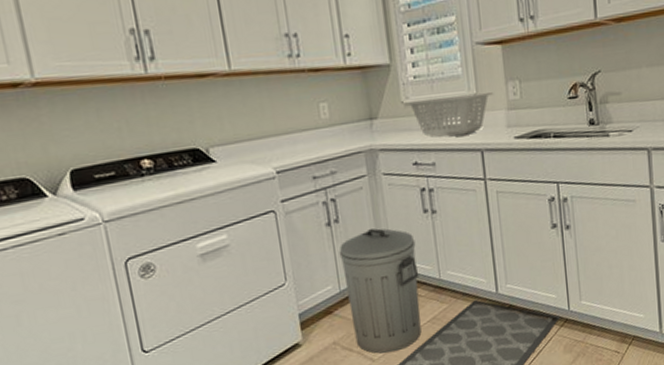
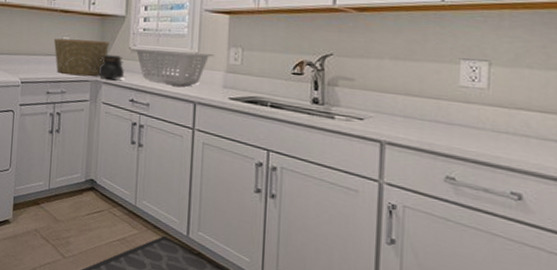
basket: none [307,99,379,150] -> present [53,38,110,77]
trash can: present [339,228,422,354] -> none [53,145,119,257]
jar: none [370,114,402,146] -> present [98,55,124,80]

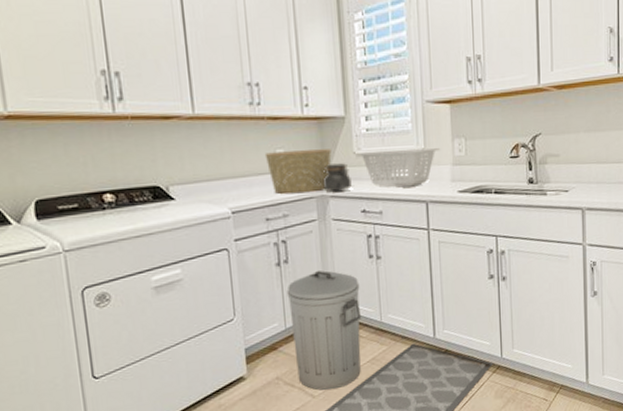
trash can: none [53,145,119,257] -> present [286,271,362,391]

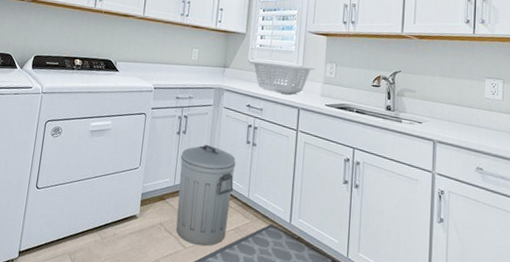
basket: present [264,149,332,194] -> none [184,50,232,84]
jar: present [323,163,352,193] -> none [221,66,243,88]

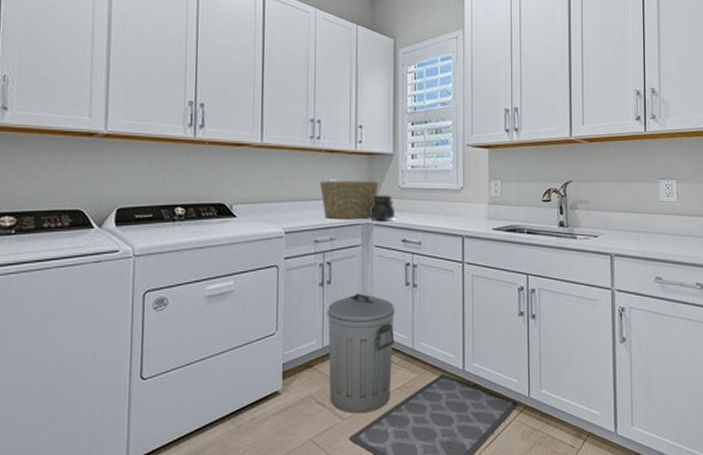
basket: none [184,50,232,84] -> present [319,181,379,220]
jar: none [221,66,243,88] -> present [369,195,395,221]
laundry basket: present [250,61,315,95] -> none [402,186,478,221]

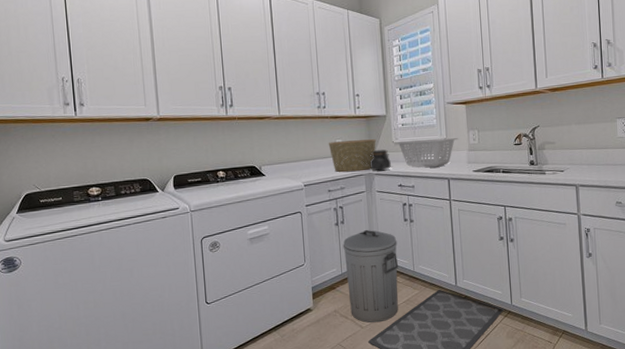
laundry basket: none [402,186,478,221] -> present [395,138,459,168]

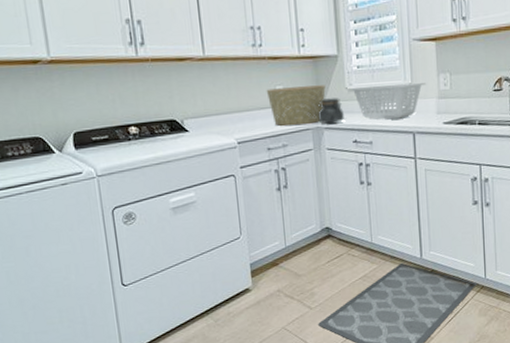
trash can: present [343,230,399,323] -> none [286,195,354,303]

